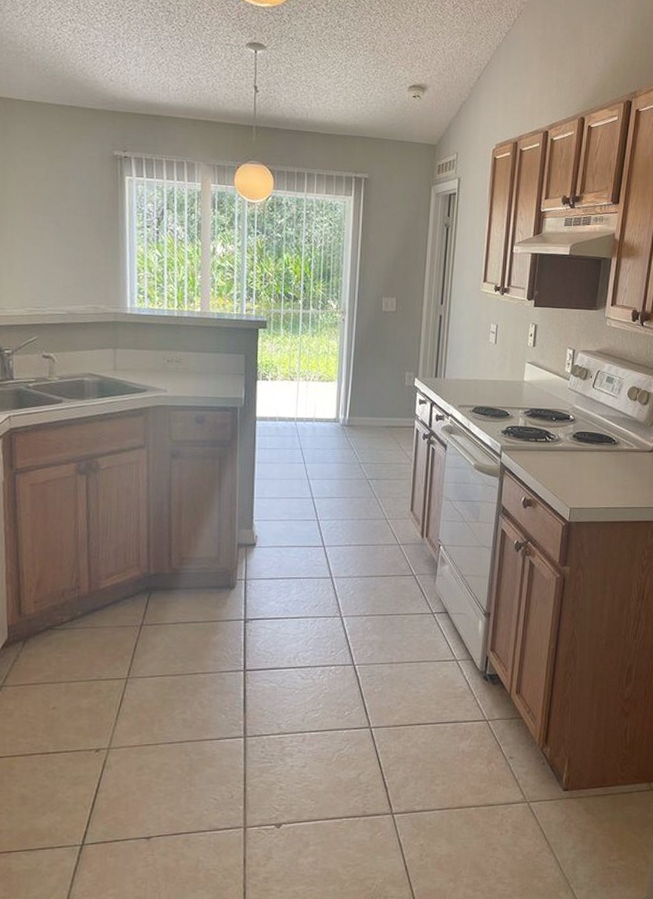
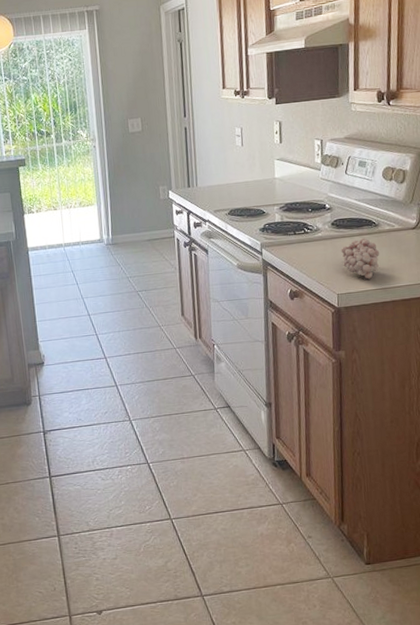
fruit: none [578,454,616,497] -> present [341,238,380,279]

